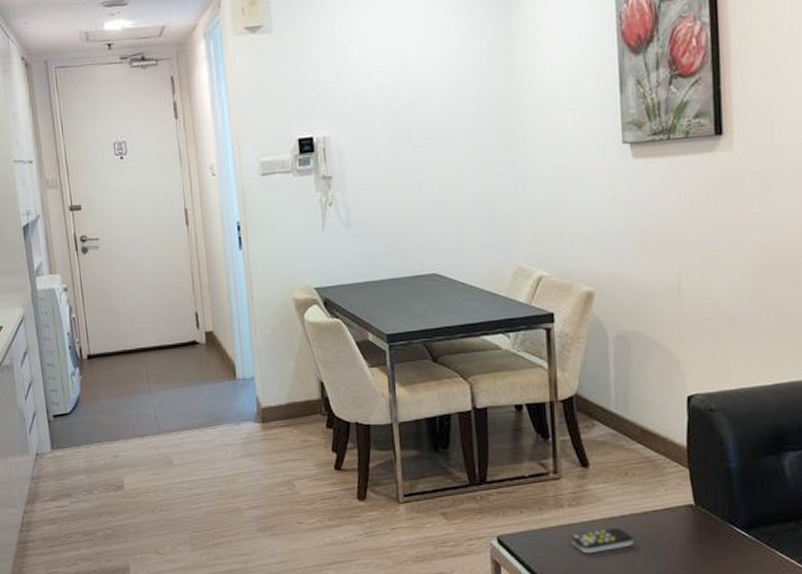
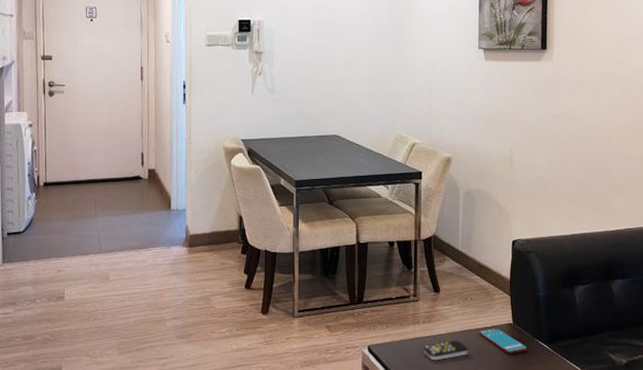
smartphone: none [647,510,717,544] -> present [479,327,527,354]

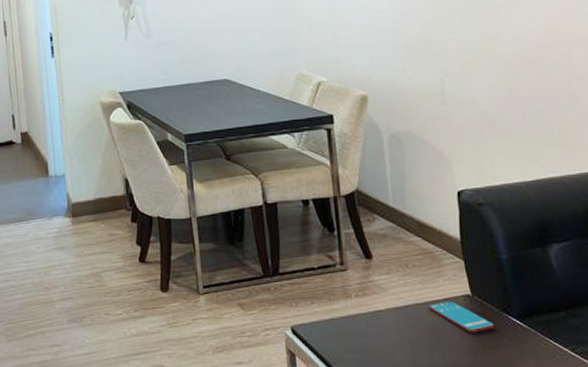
remote control: present [422,341,468,361] -> none [358,318,418,344]

